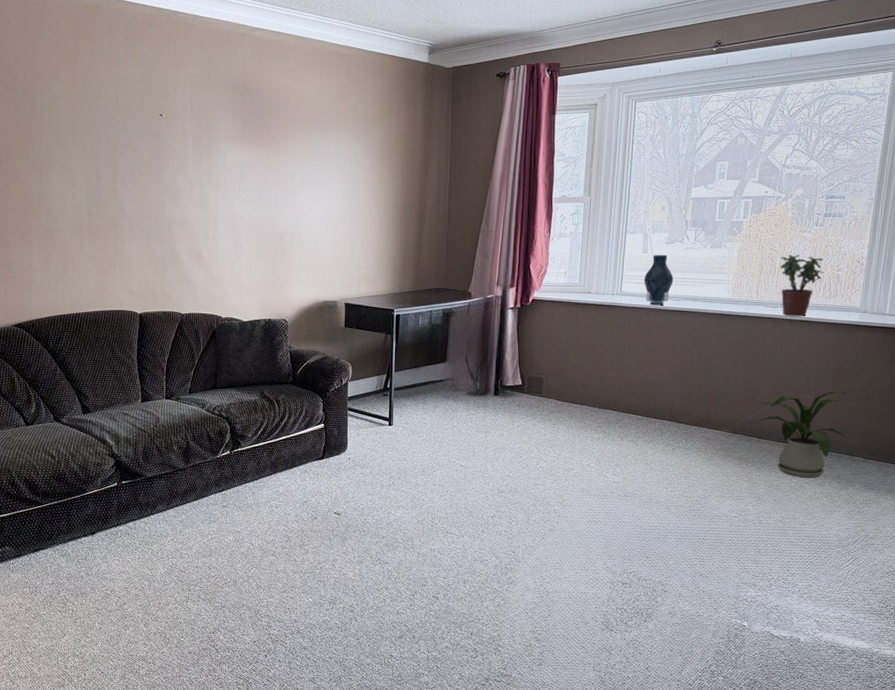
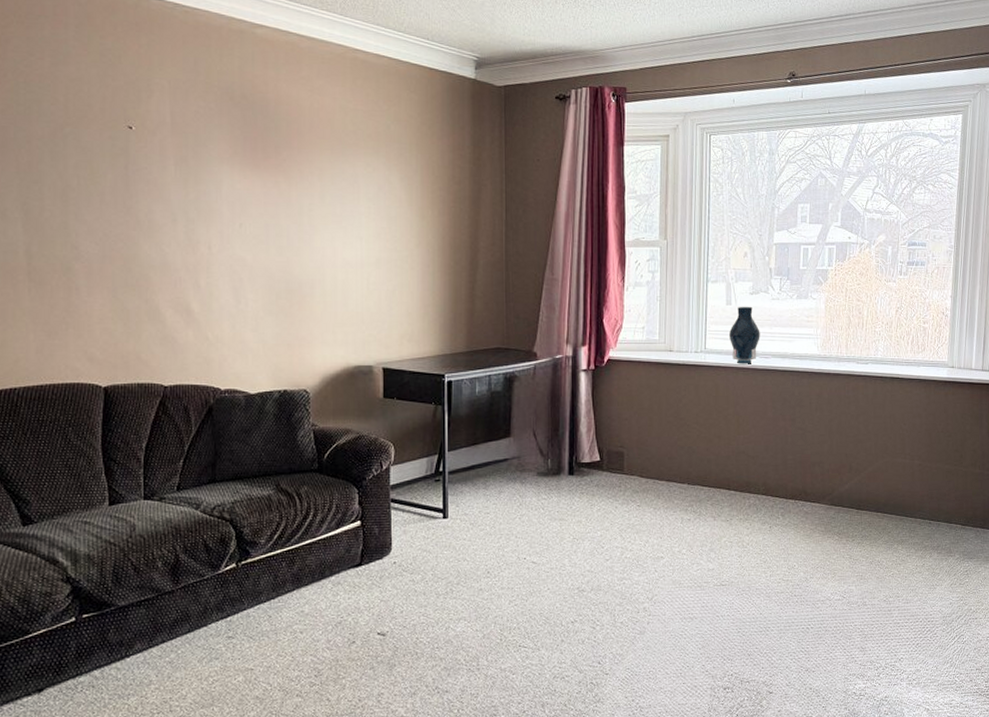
house plant: present [750,391,859,478] -> none [848,453,956,551]
potted plant: present [780,254,824,317] -> none [868,305,911,374]

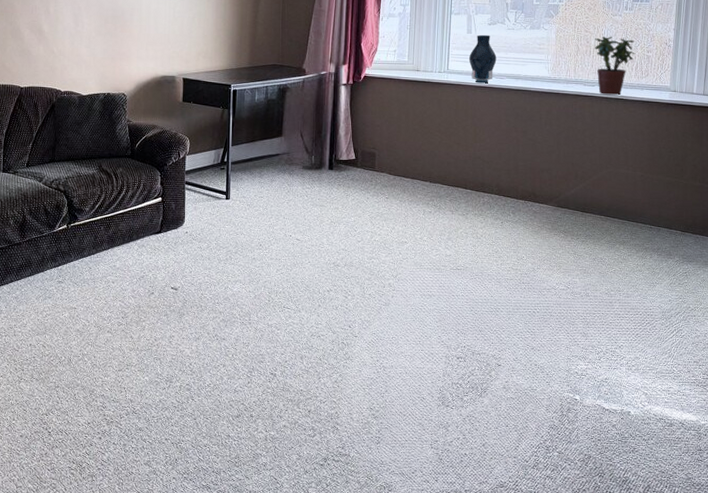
potted plant: none [868,305,911,374] -> present [595,36,636,96]

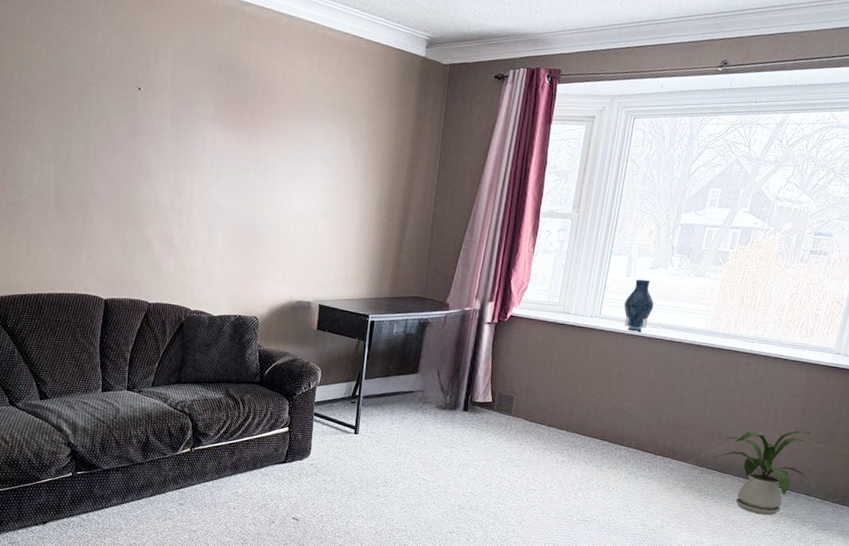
house plant: none [574,166,677,251] -> present [714,430,817,515]
potted plant: present [595,36,636,96] -> none [758,290,805,355]

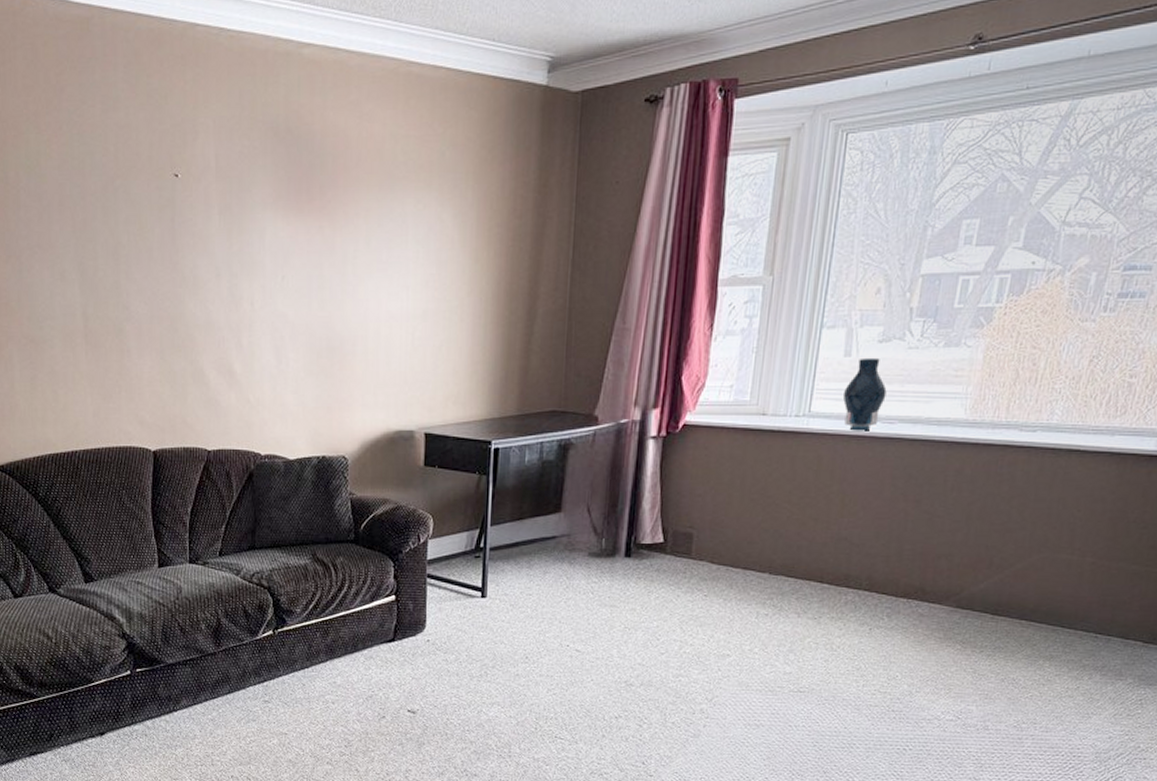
house plant: present [714,430,817,515] -> none [982,549,1138,670]

